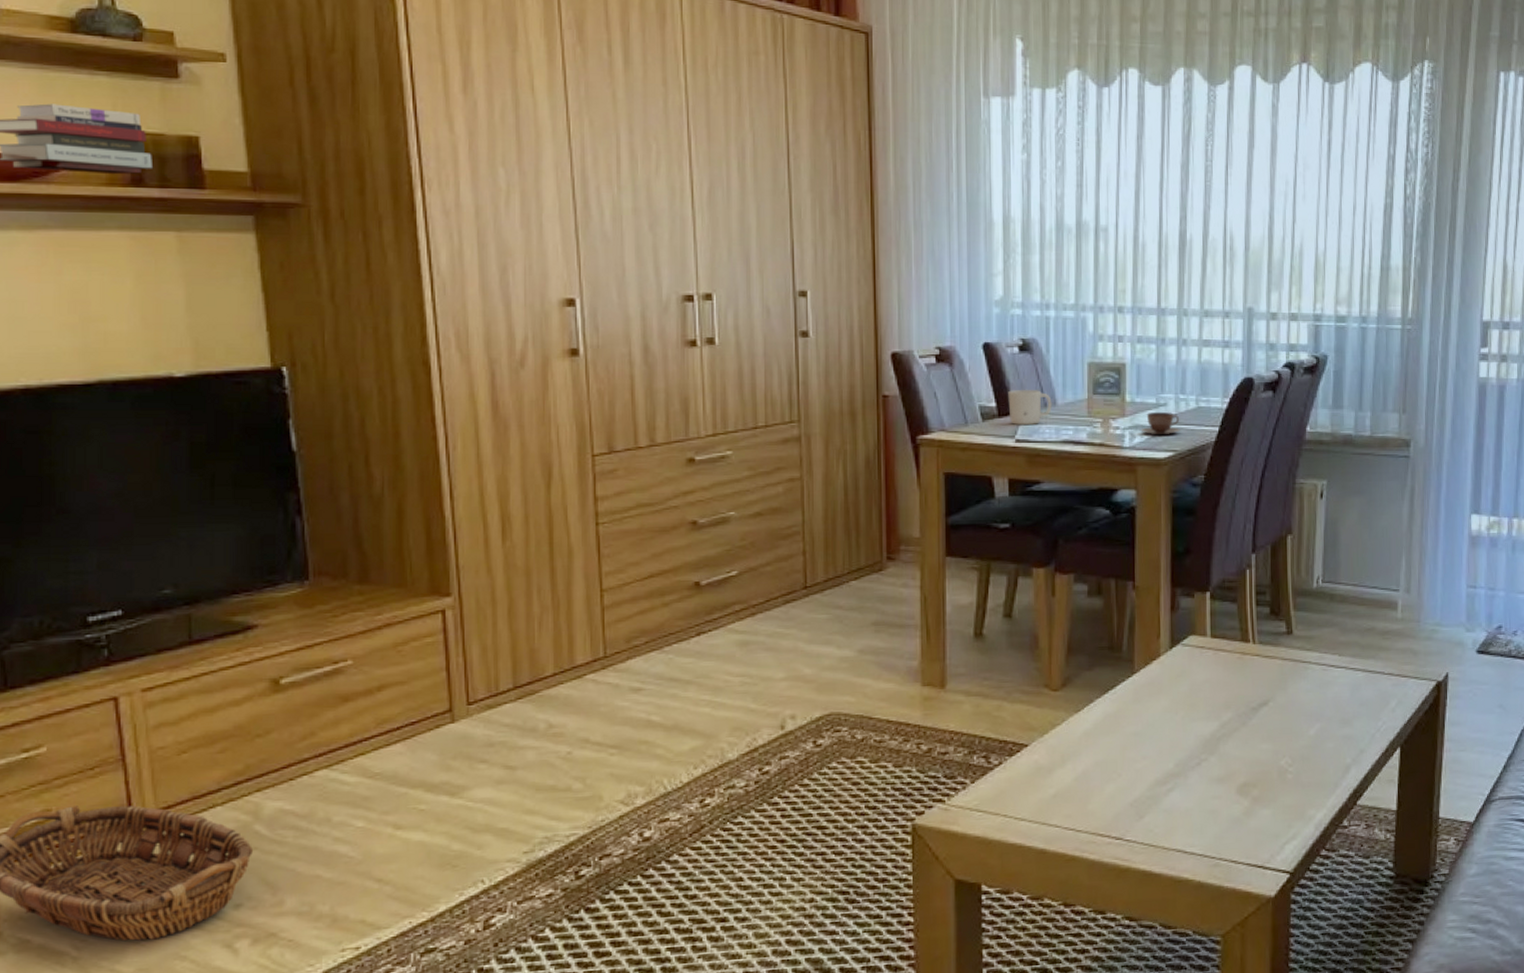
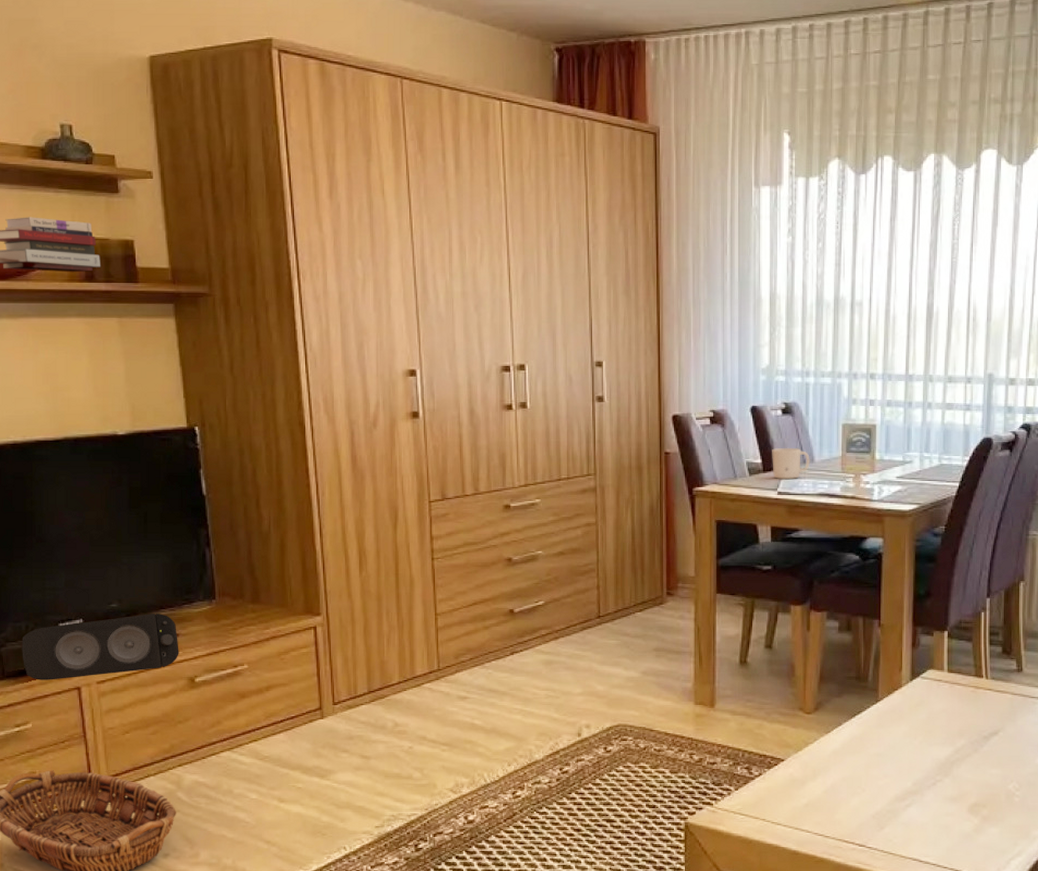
speaker: none [33,600,258,691] -> present [22,614,179,680]
teacup: present [1140,412,1180,436] -> none [888,469,924,490]

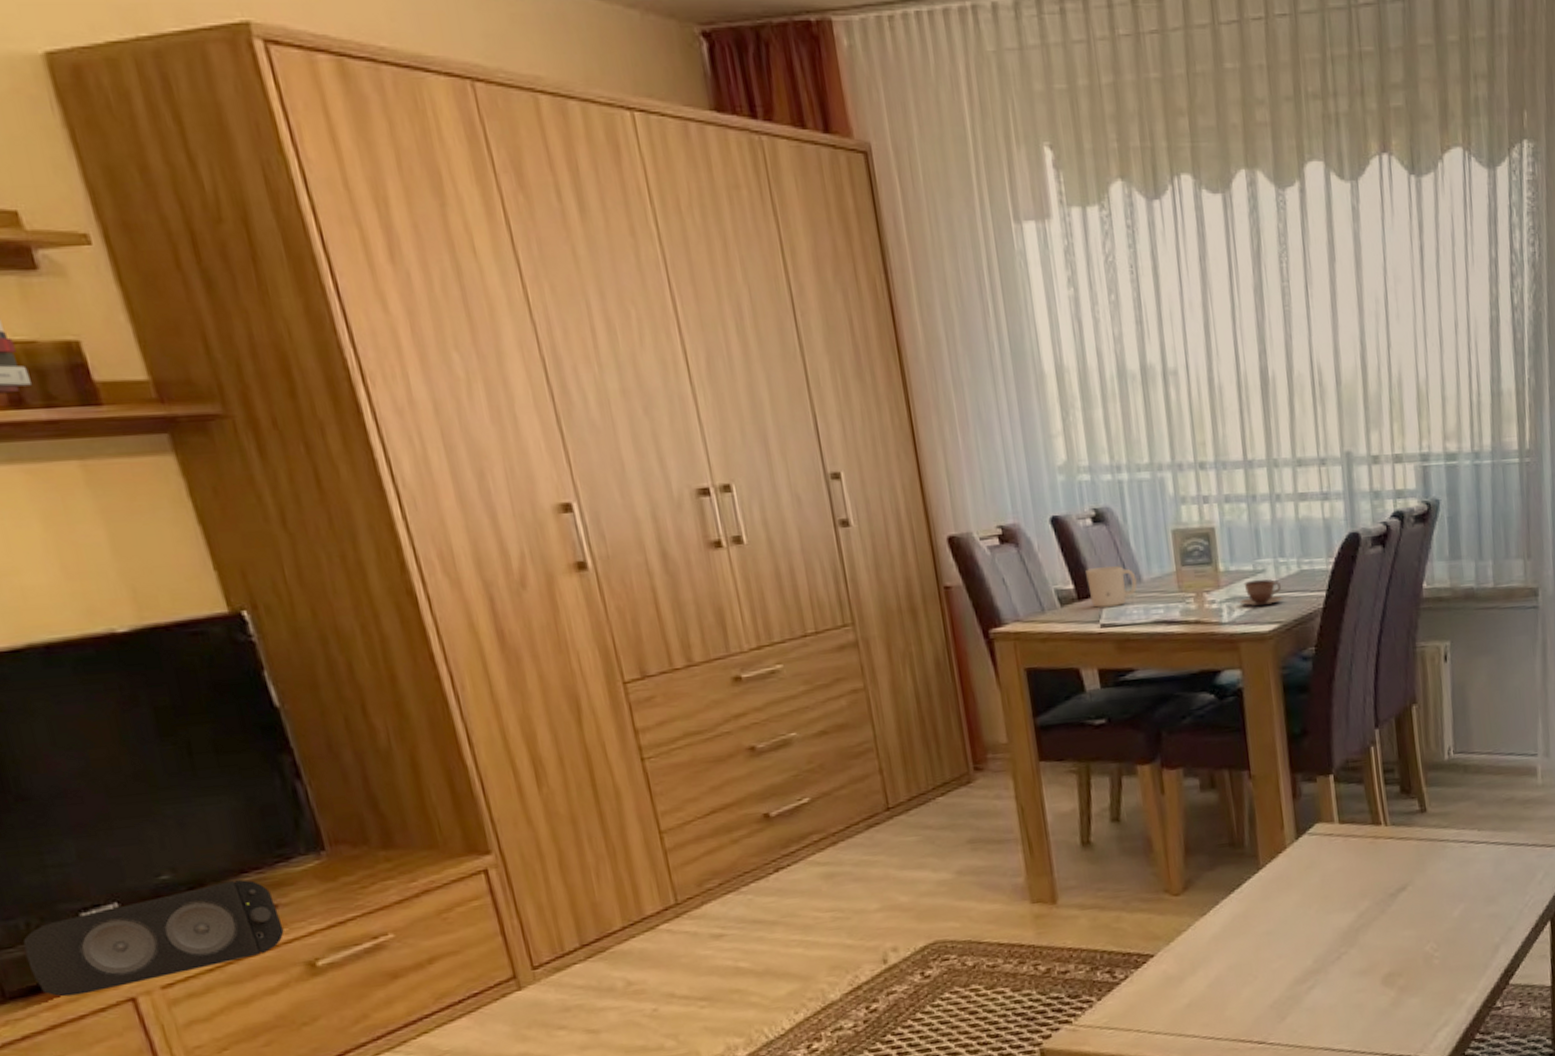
teacup: none [888,469,924,490] -> present [1239,579,1283,607]

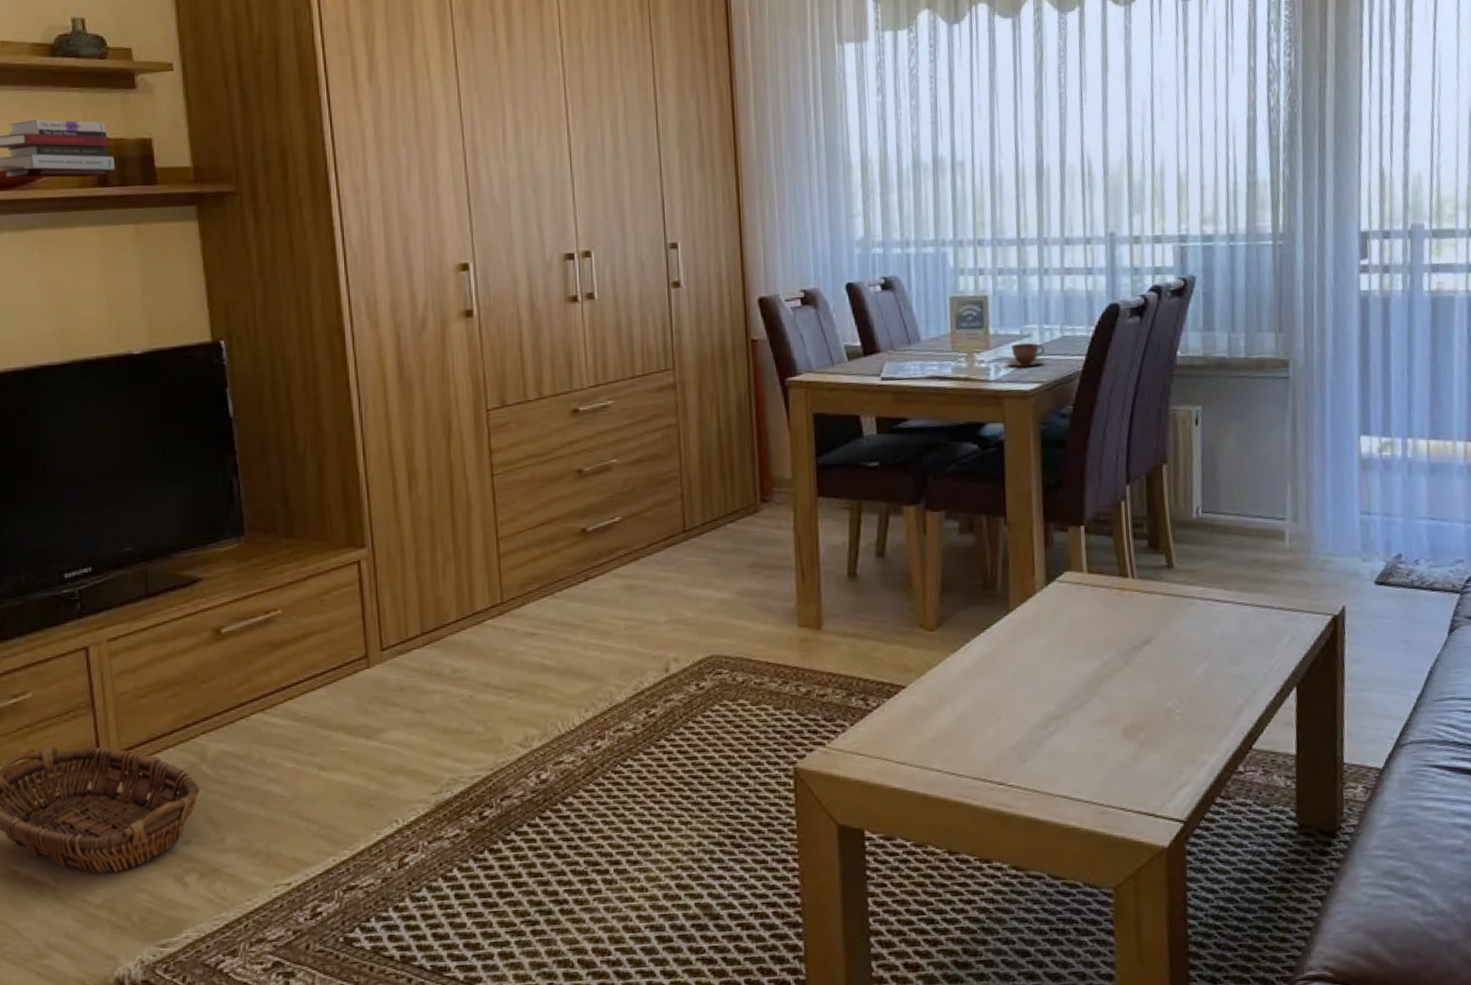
speaker: present [22,880,284,997] -> none [21,556,203,642]
mug: present [1086,565,1137,608] -> none [872,326,916,363]

